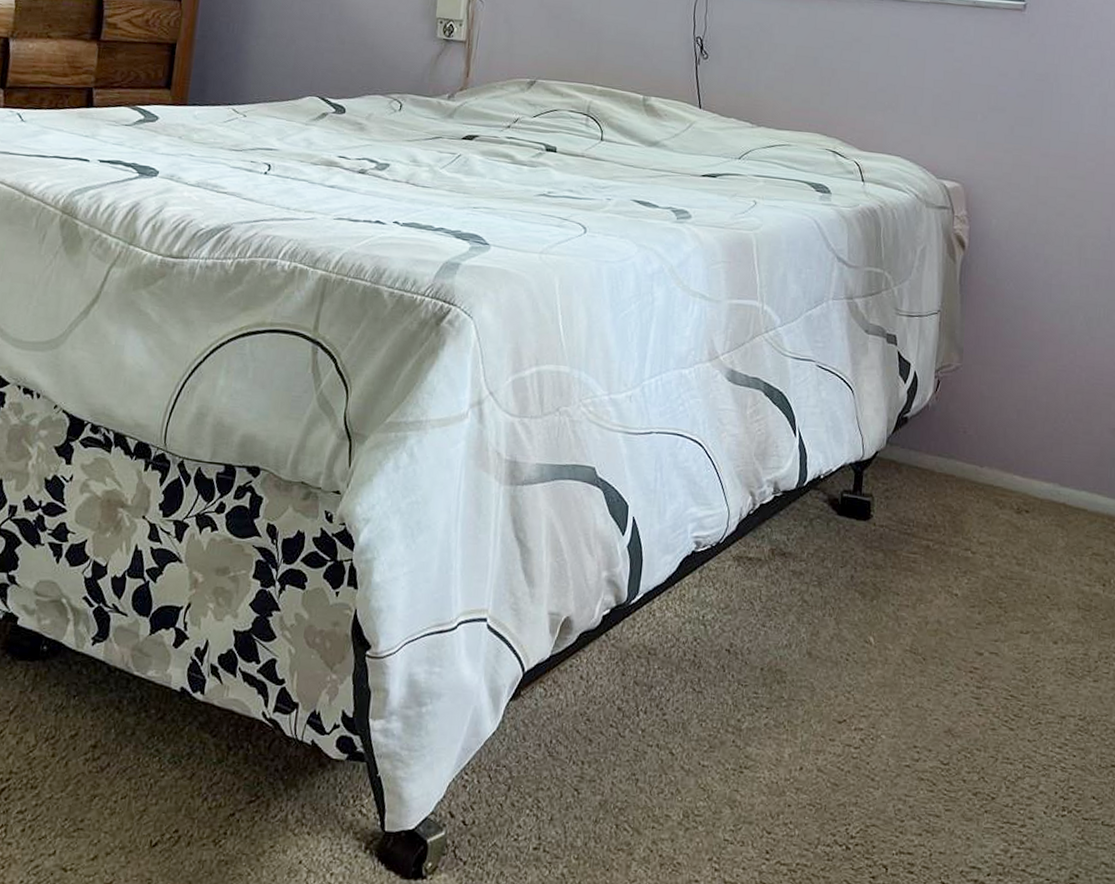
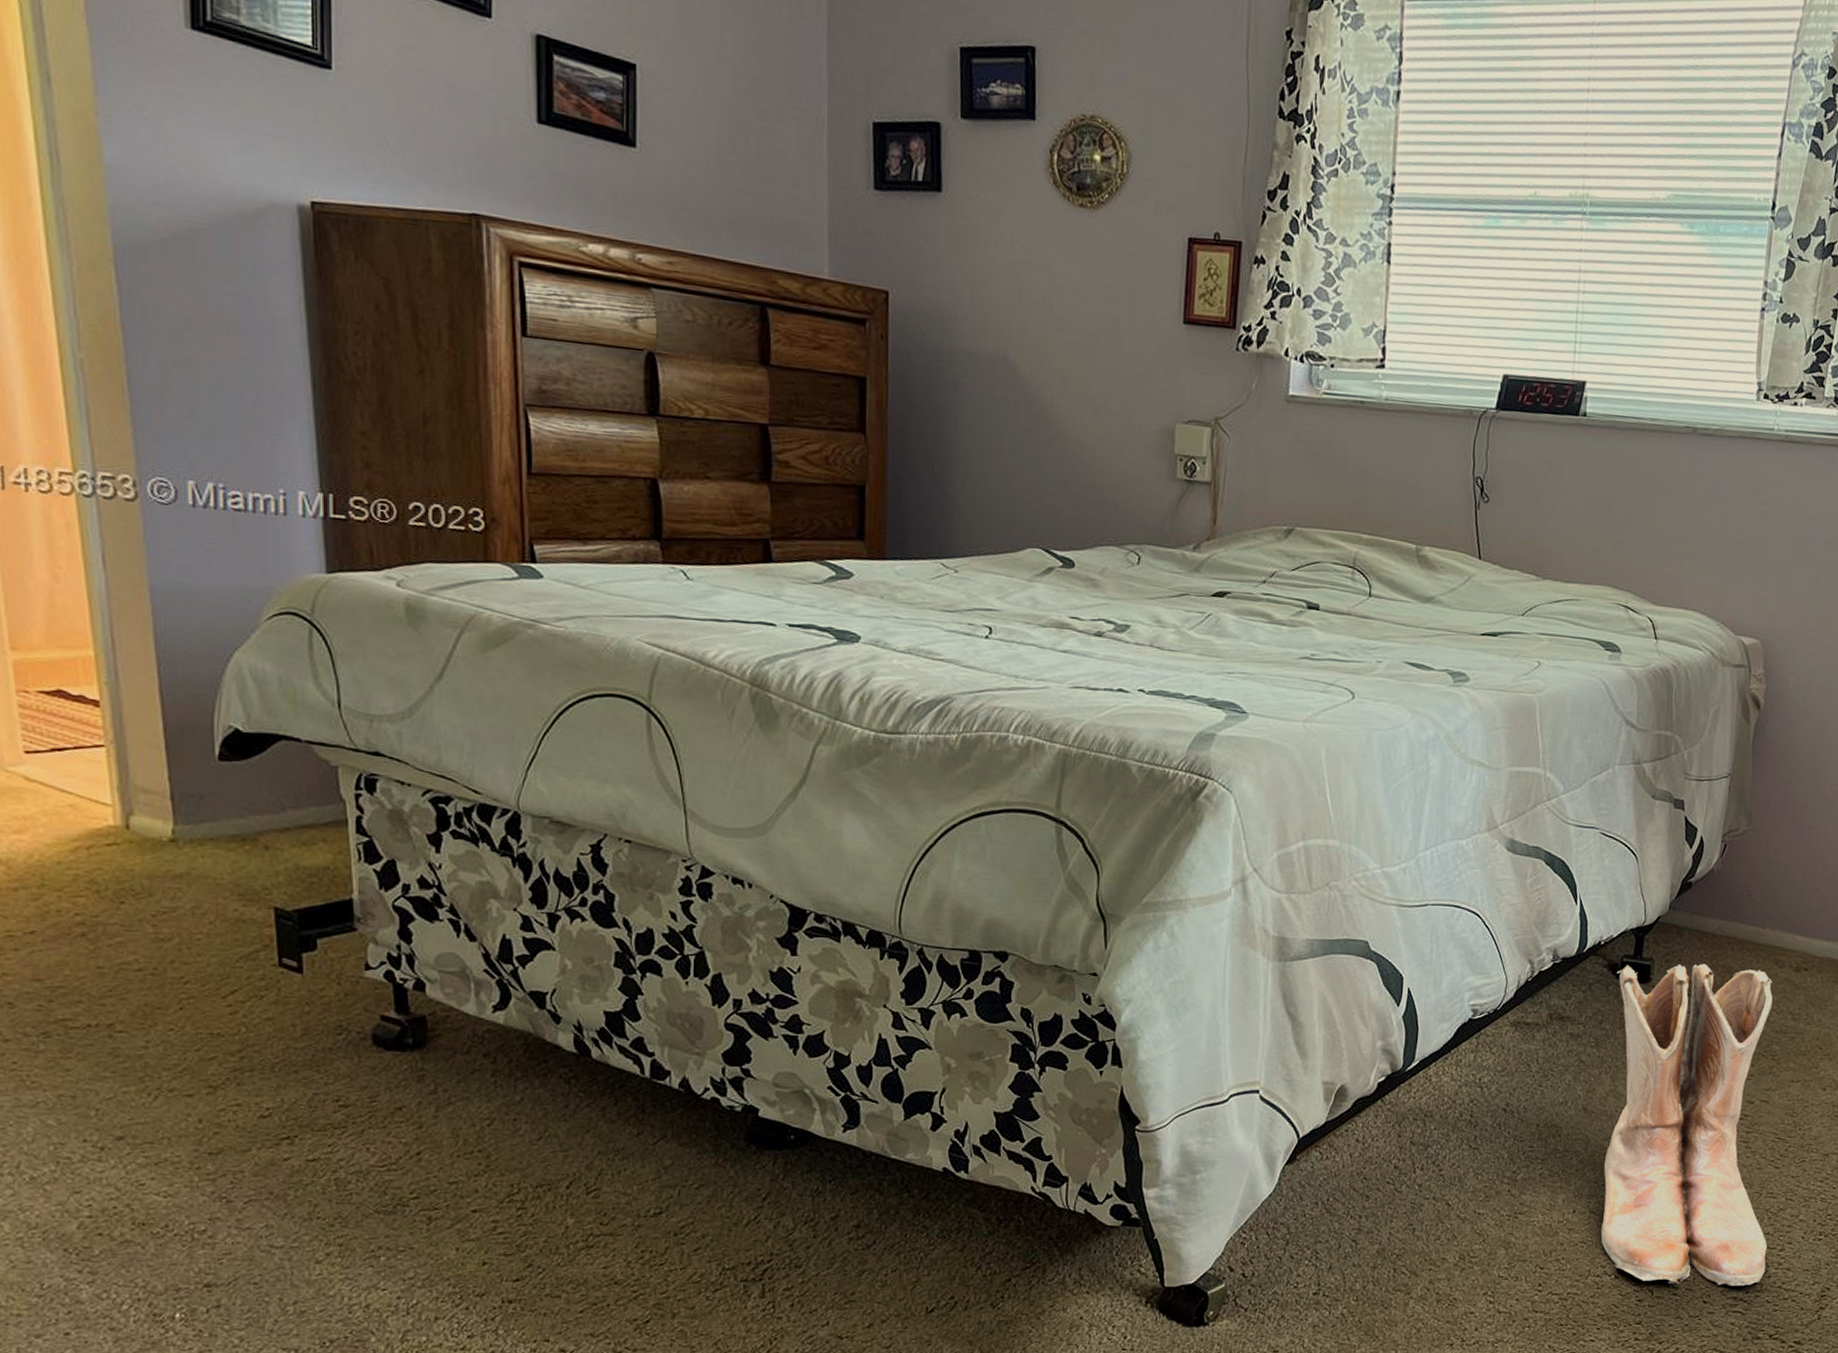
boots: none [829,501,1007,867] -> present [1601,963,1773,1287]

